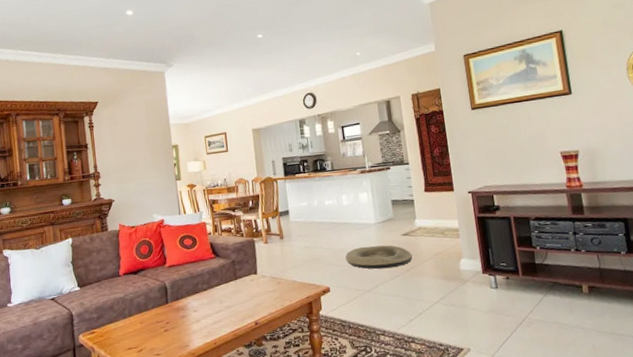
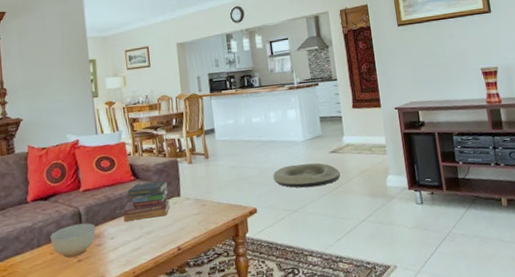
bowl: none [139,296,181,328] -> present [49,223,96,258]
books: none [204,259,248,296] -> present [123,181,170,222]

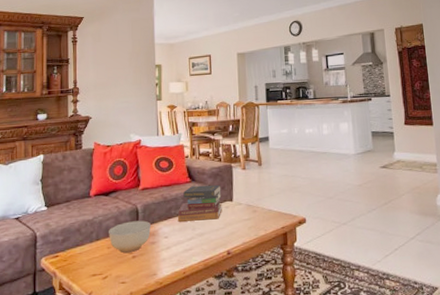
dog bed: present [273,162,340,188] -> none [323,177,390,201]

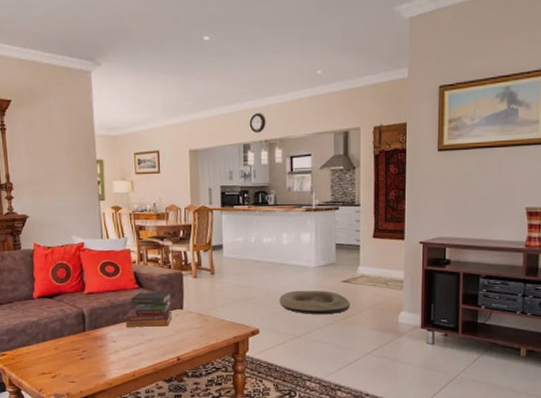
bowl: present [108,220,152,254] -> none [54,324,99,355]
dog bed: none [323,177,390,201] -> present [279,290,350,314]

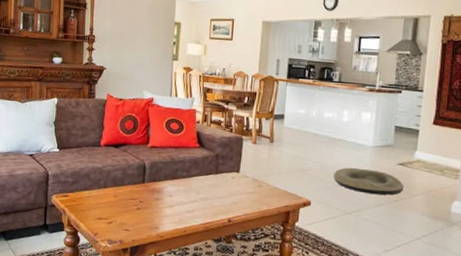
books: present [125,292,172,327] -> none [182,151,230,188]

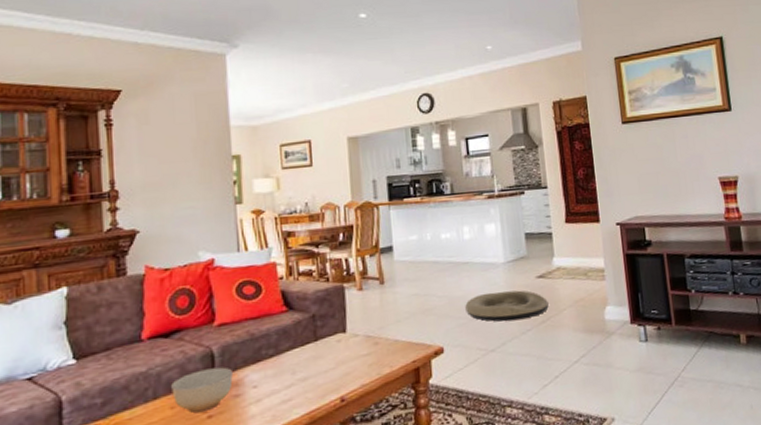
bowl: none [115,175,158,205] -> present [170,367,234,413]

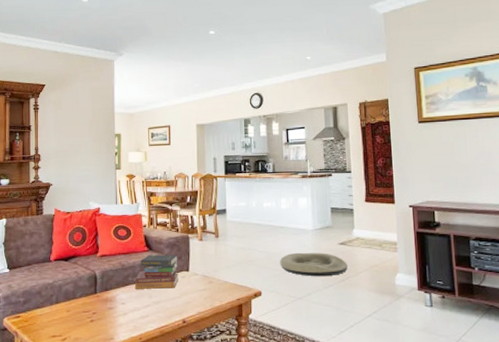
bowl: present [170,367,234,413] -> none [67,286,109,317]
books: none [270,312,332,365] -> present [134,254,179,289]

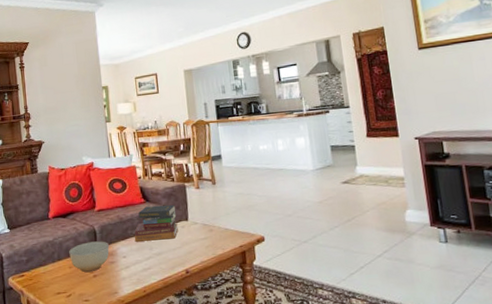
bowl: none [67,286,109,317] -> present [68,241,110,273]
dog bed: present [280,252,348,276] -> none [281,193,353,218]

